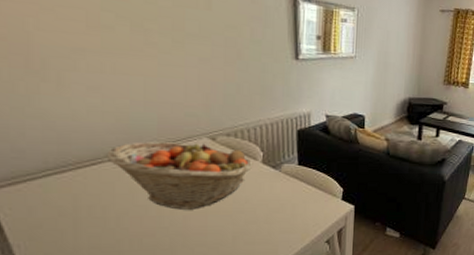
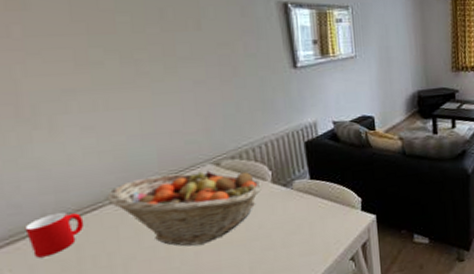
cup: none [26,162,83,201] -> present [24,211,85,258]

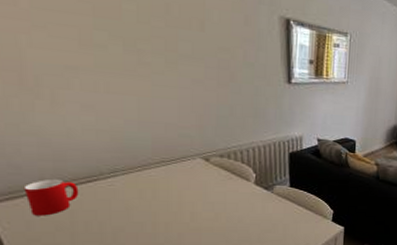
fruit basket: present [107,170,263,247] -> none [102,160,246,227]

